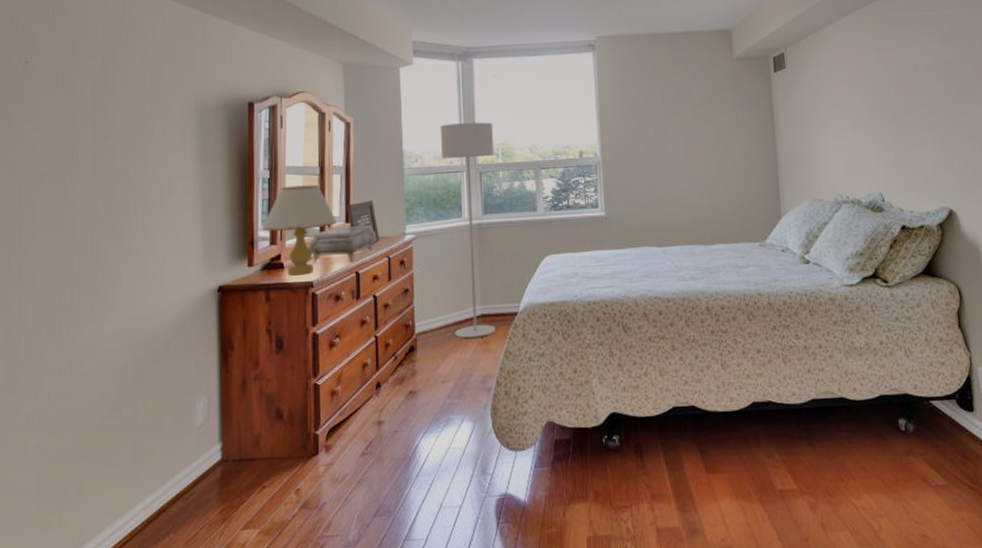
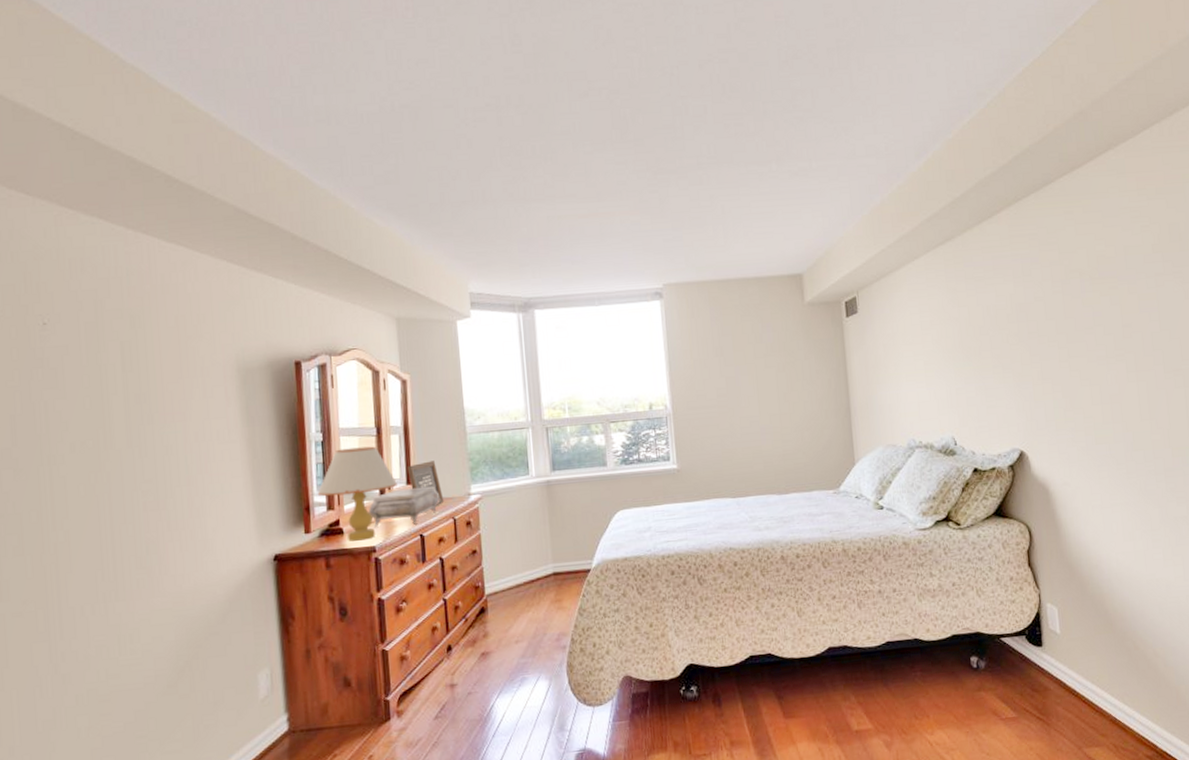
floor lamp: present [440,122,496,339] -> none [502,376,569,598]

